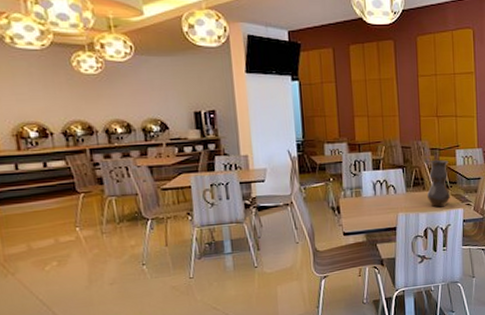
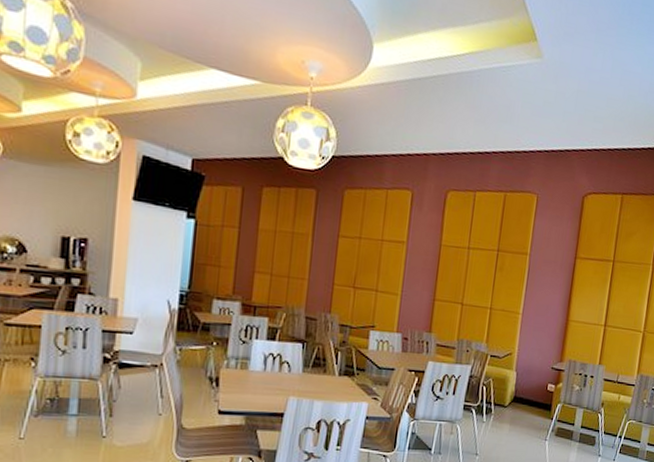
vase: present [426,159,451,208] -> none [326,338,360,398]

